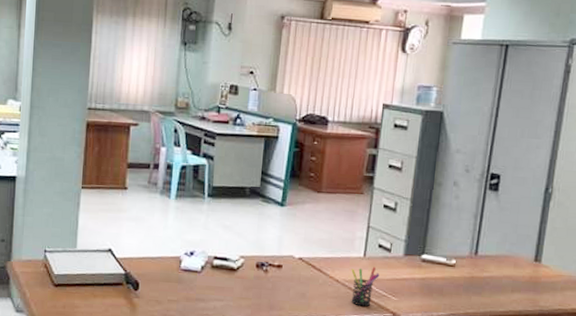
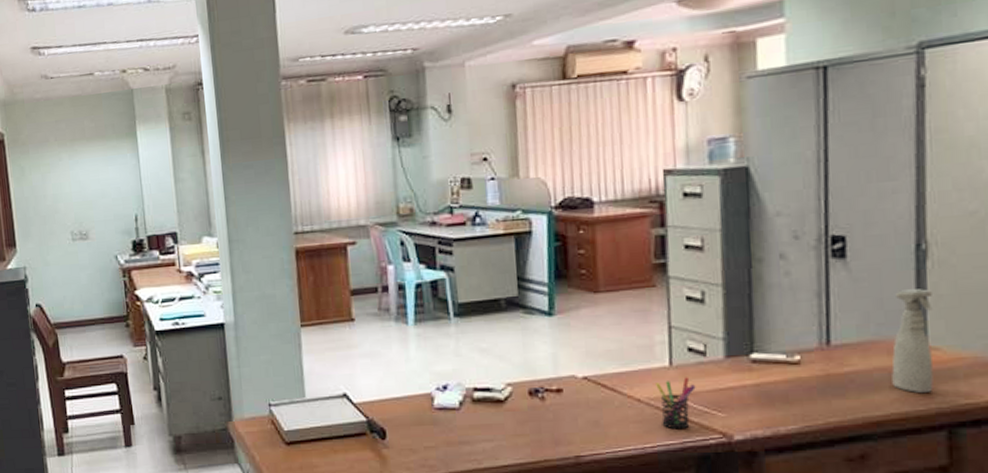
spray bottle: none [514,220,551,299] -> present [891,289,934,394]

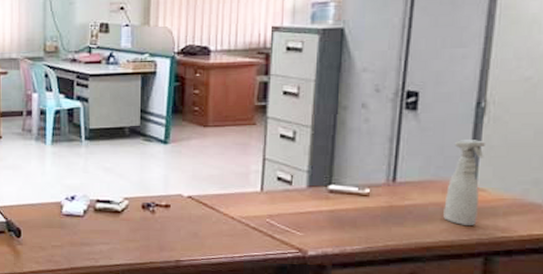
pen holder: present [656,377,696,430] -> none [248,201,281,244]

